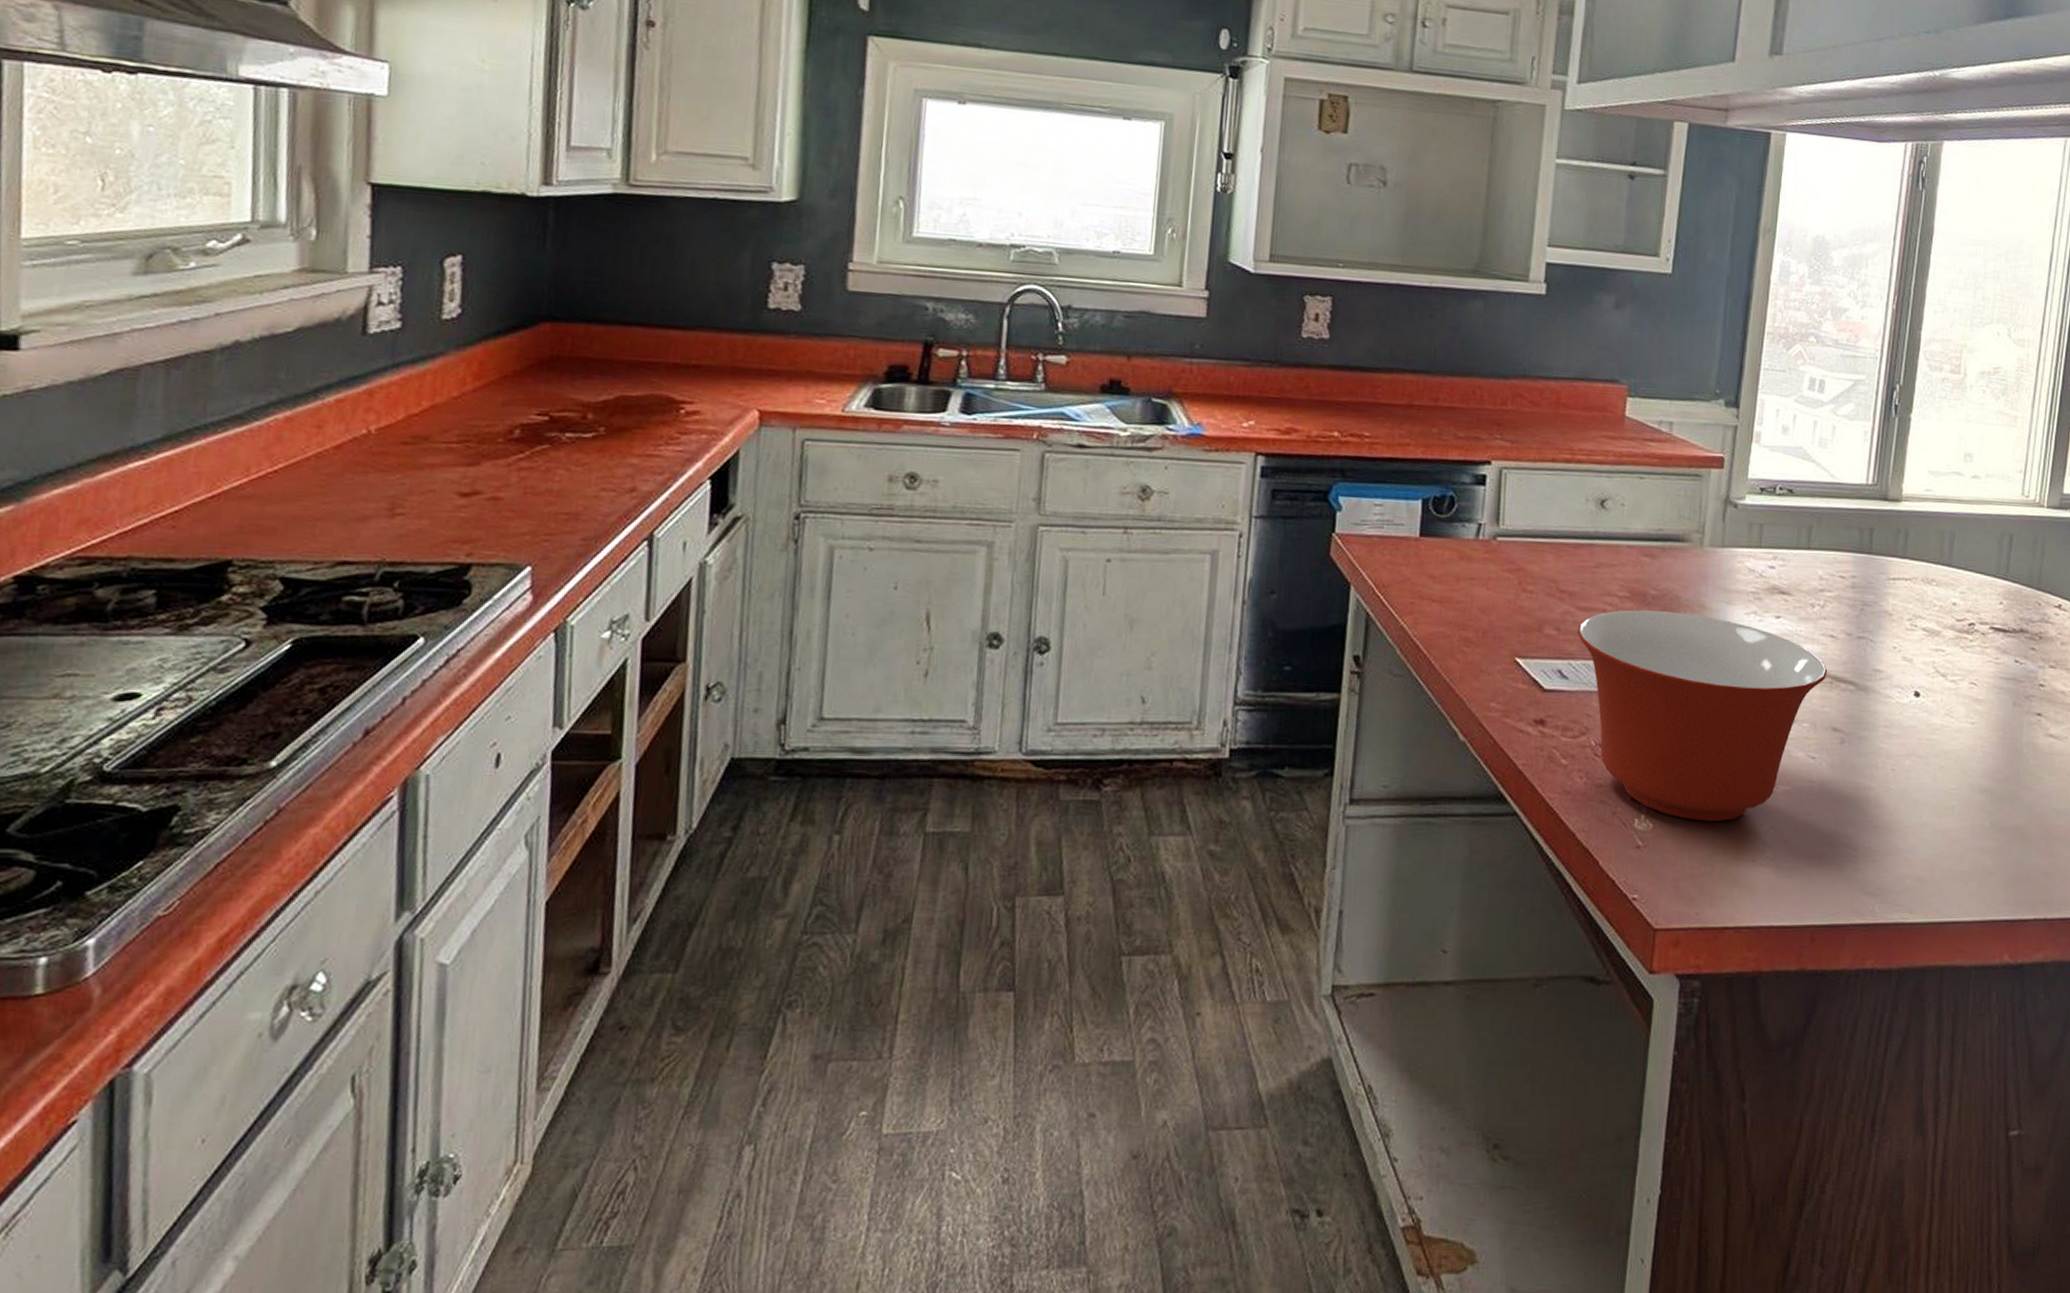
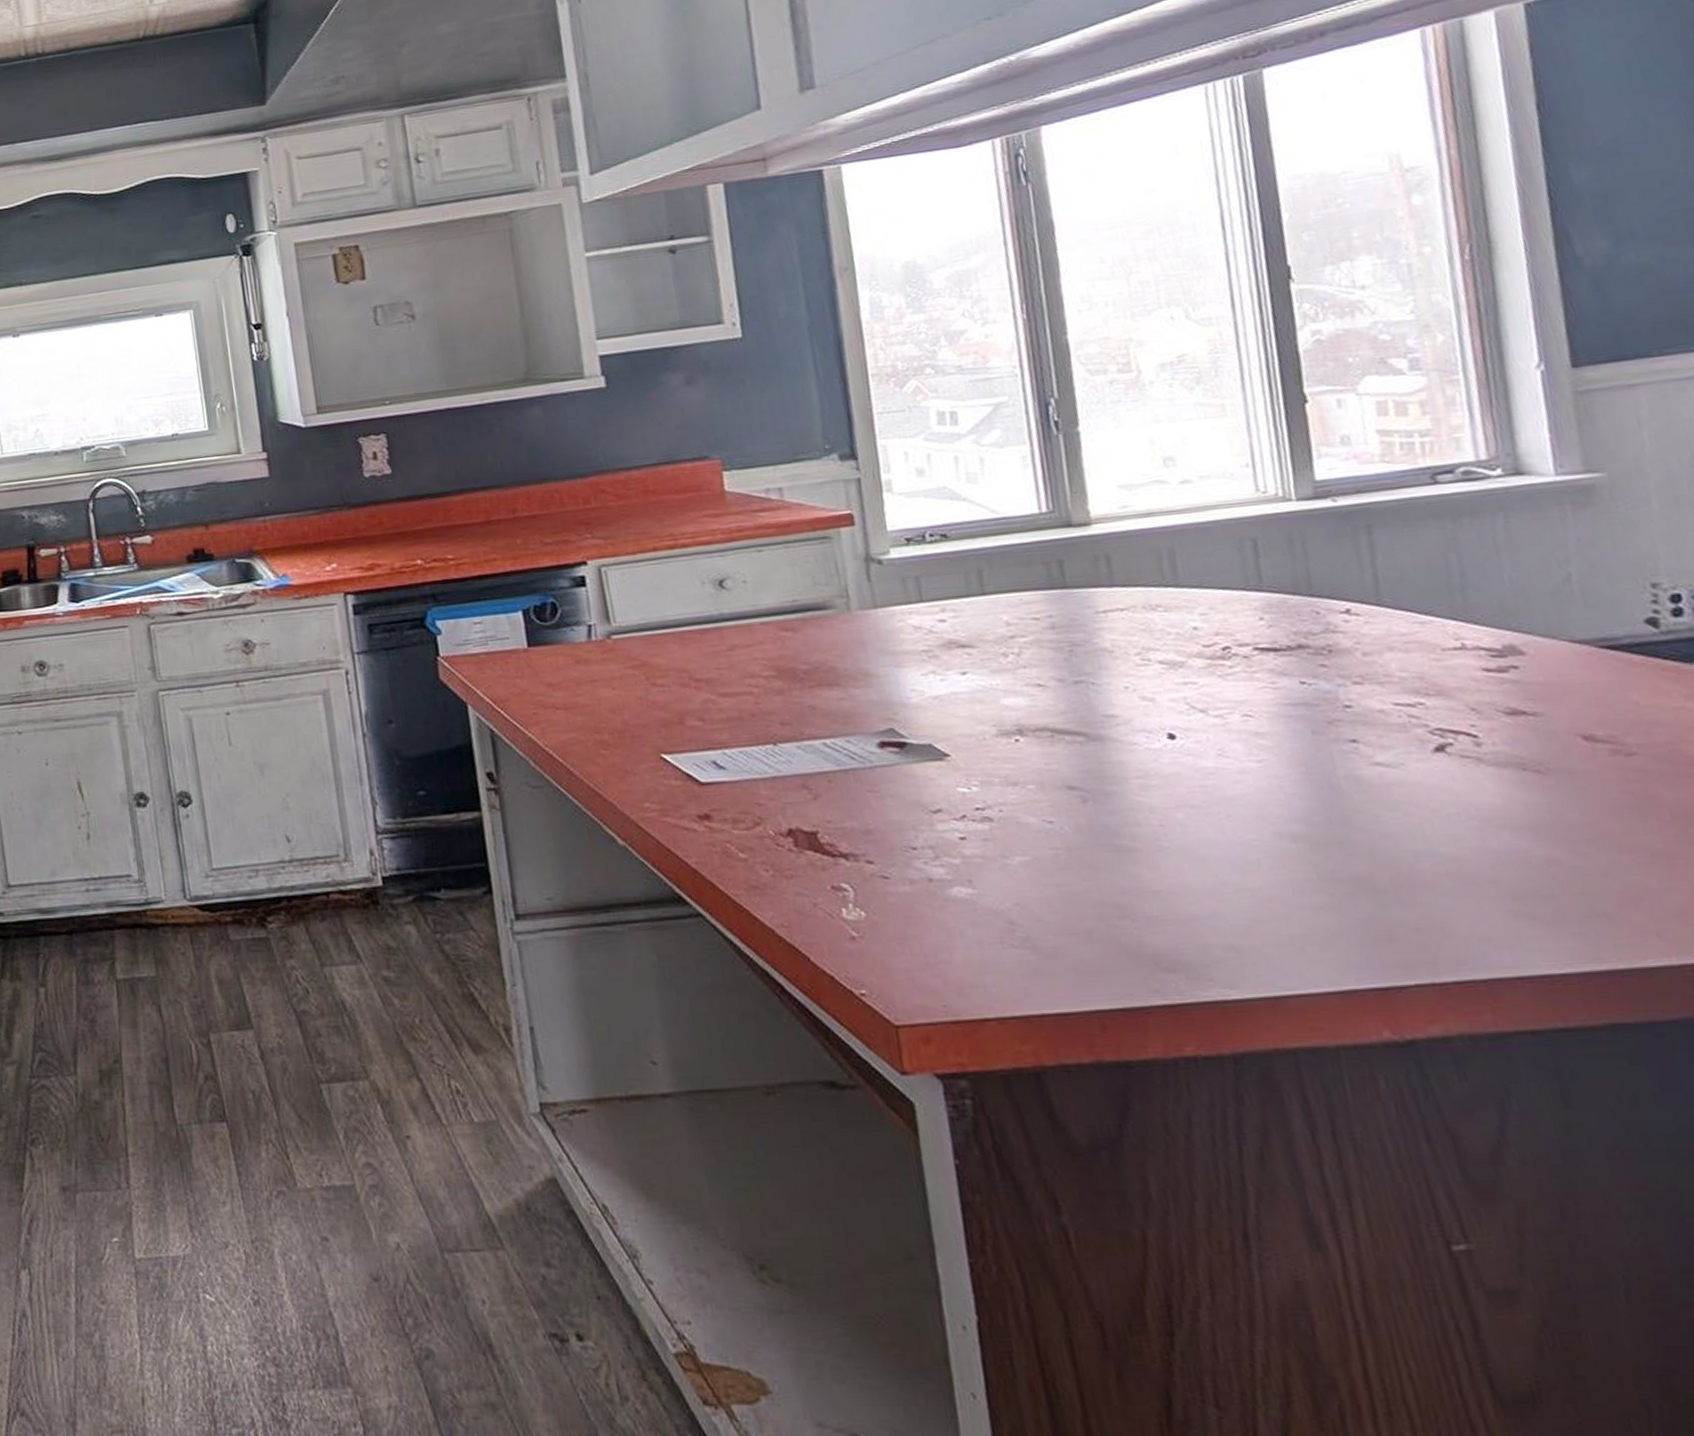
mixing bowl: present [1577,609,1828,822] -> none [724,683,1045,905]

